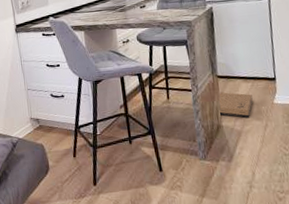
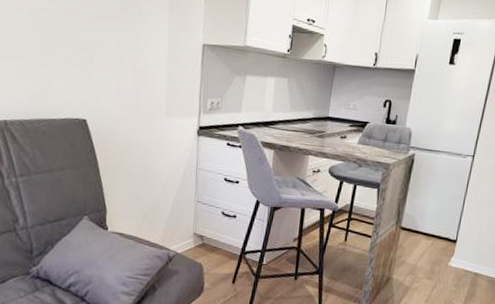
cardboard box: present [217,92,253,119] -> none [393,245,430,276]

